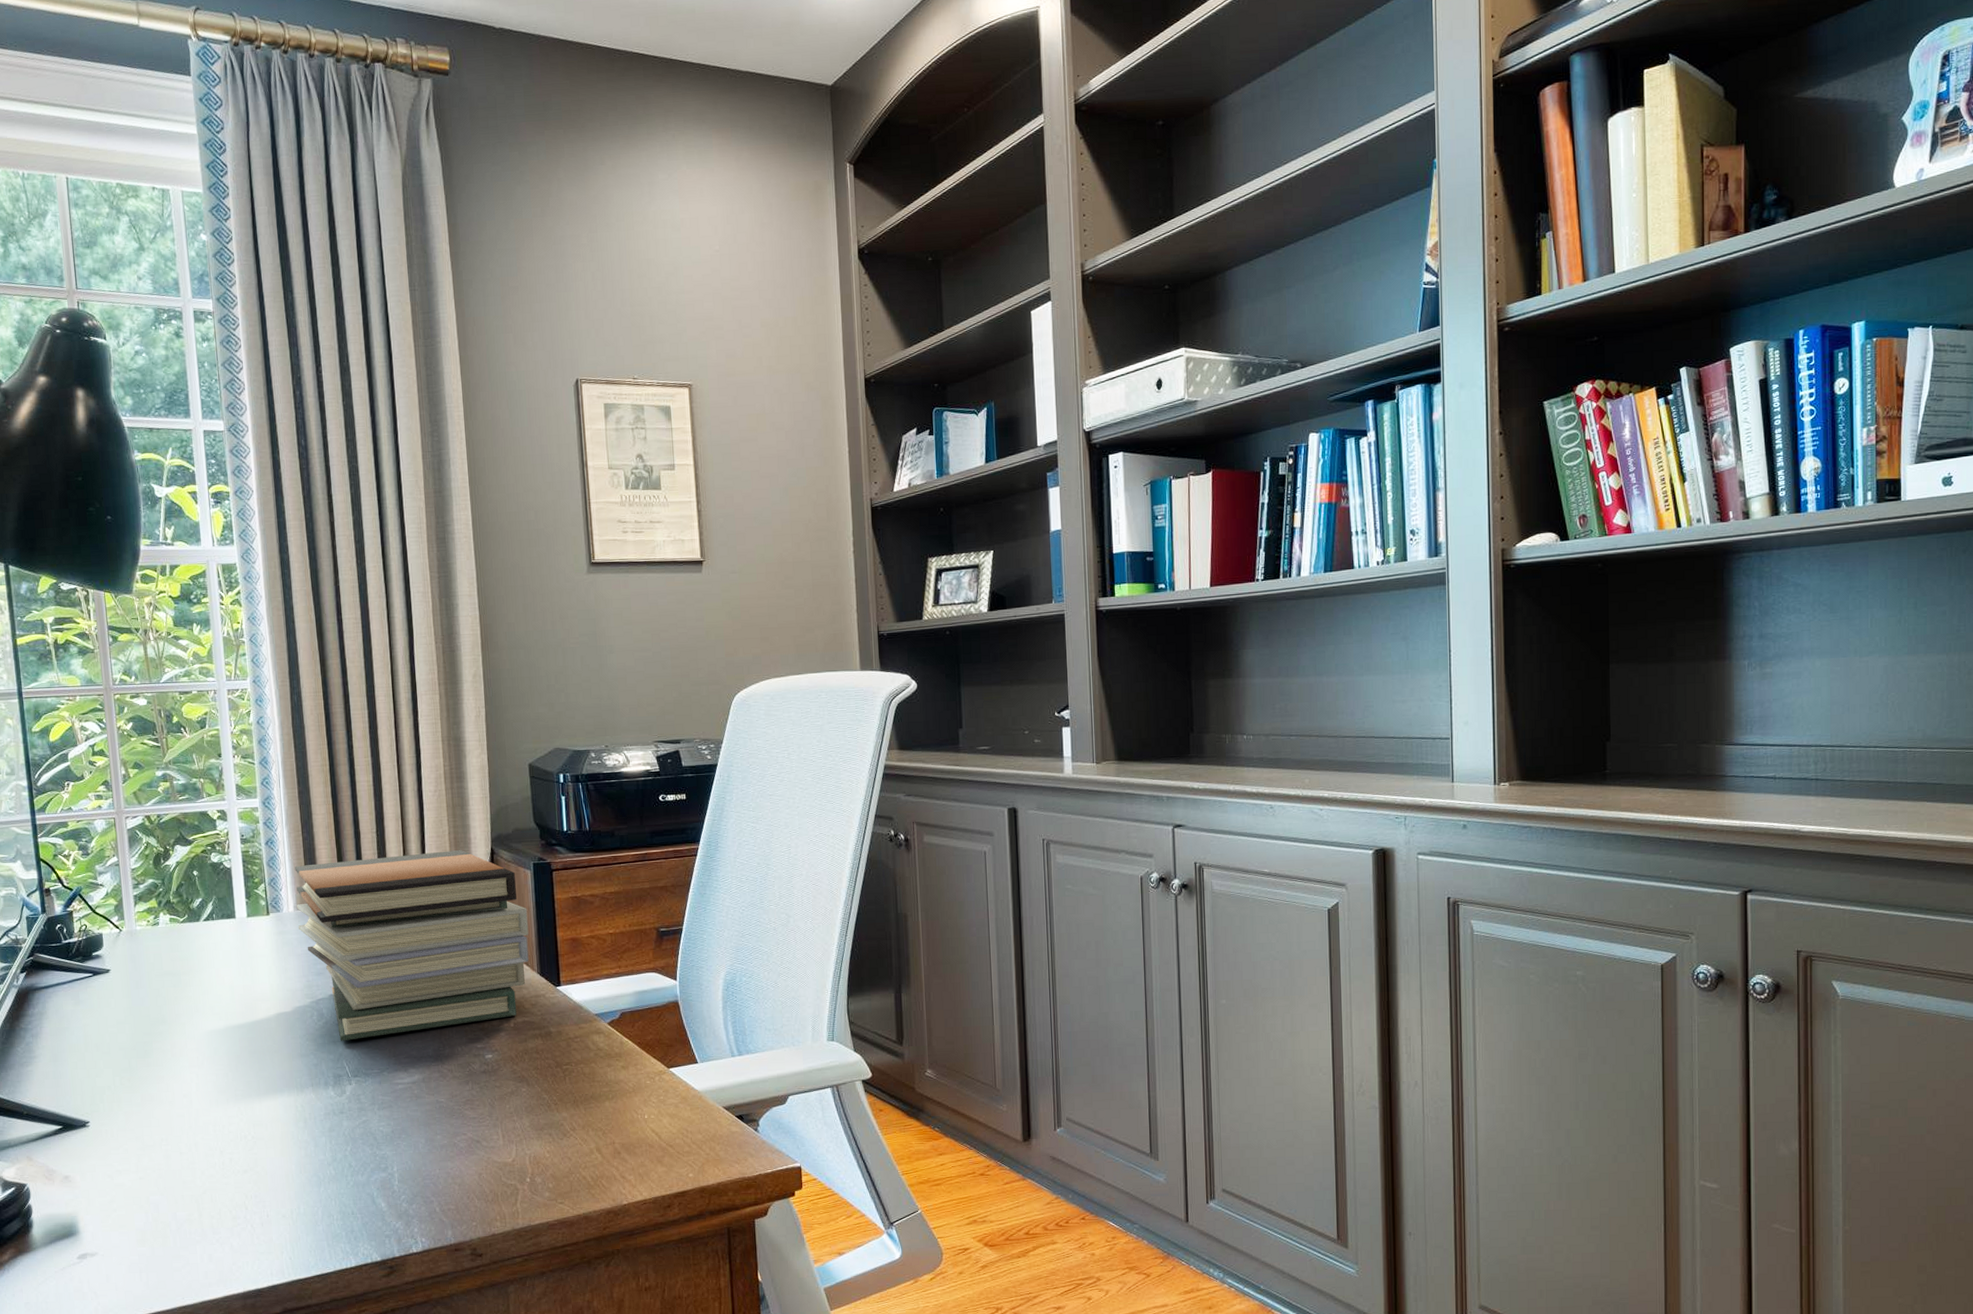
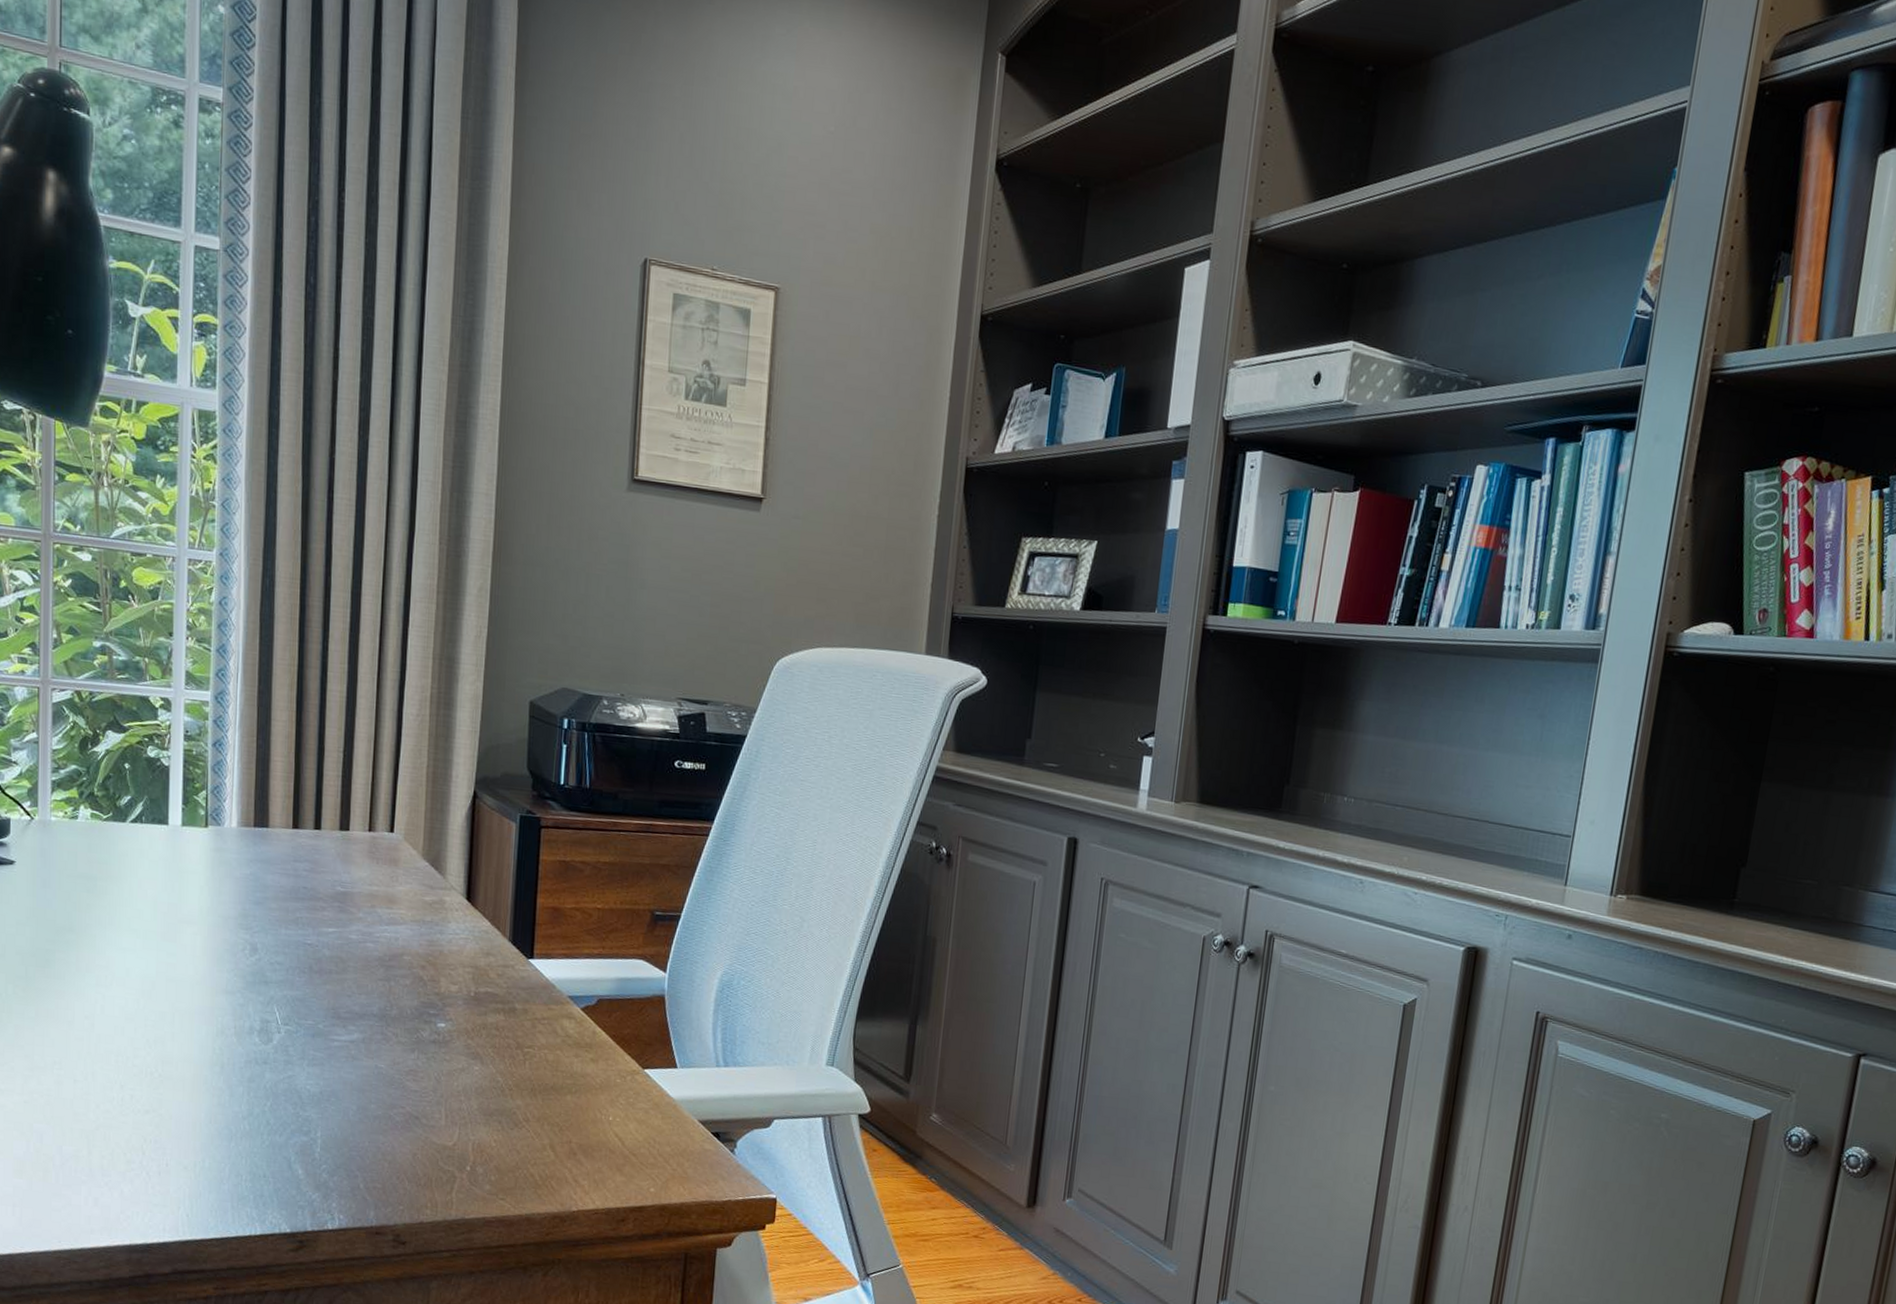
book stack: present [295,849,529,1041] -> none [240,775,507,985]

